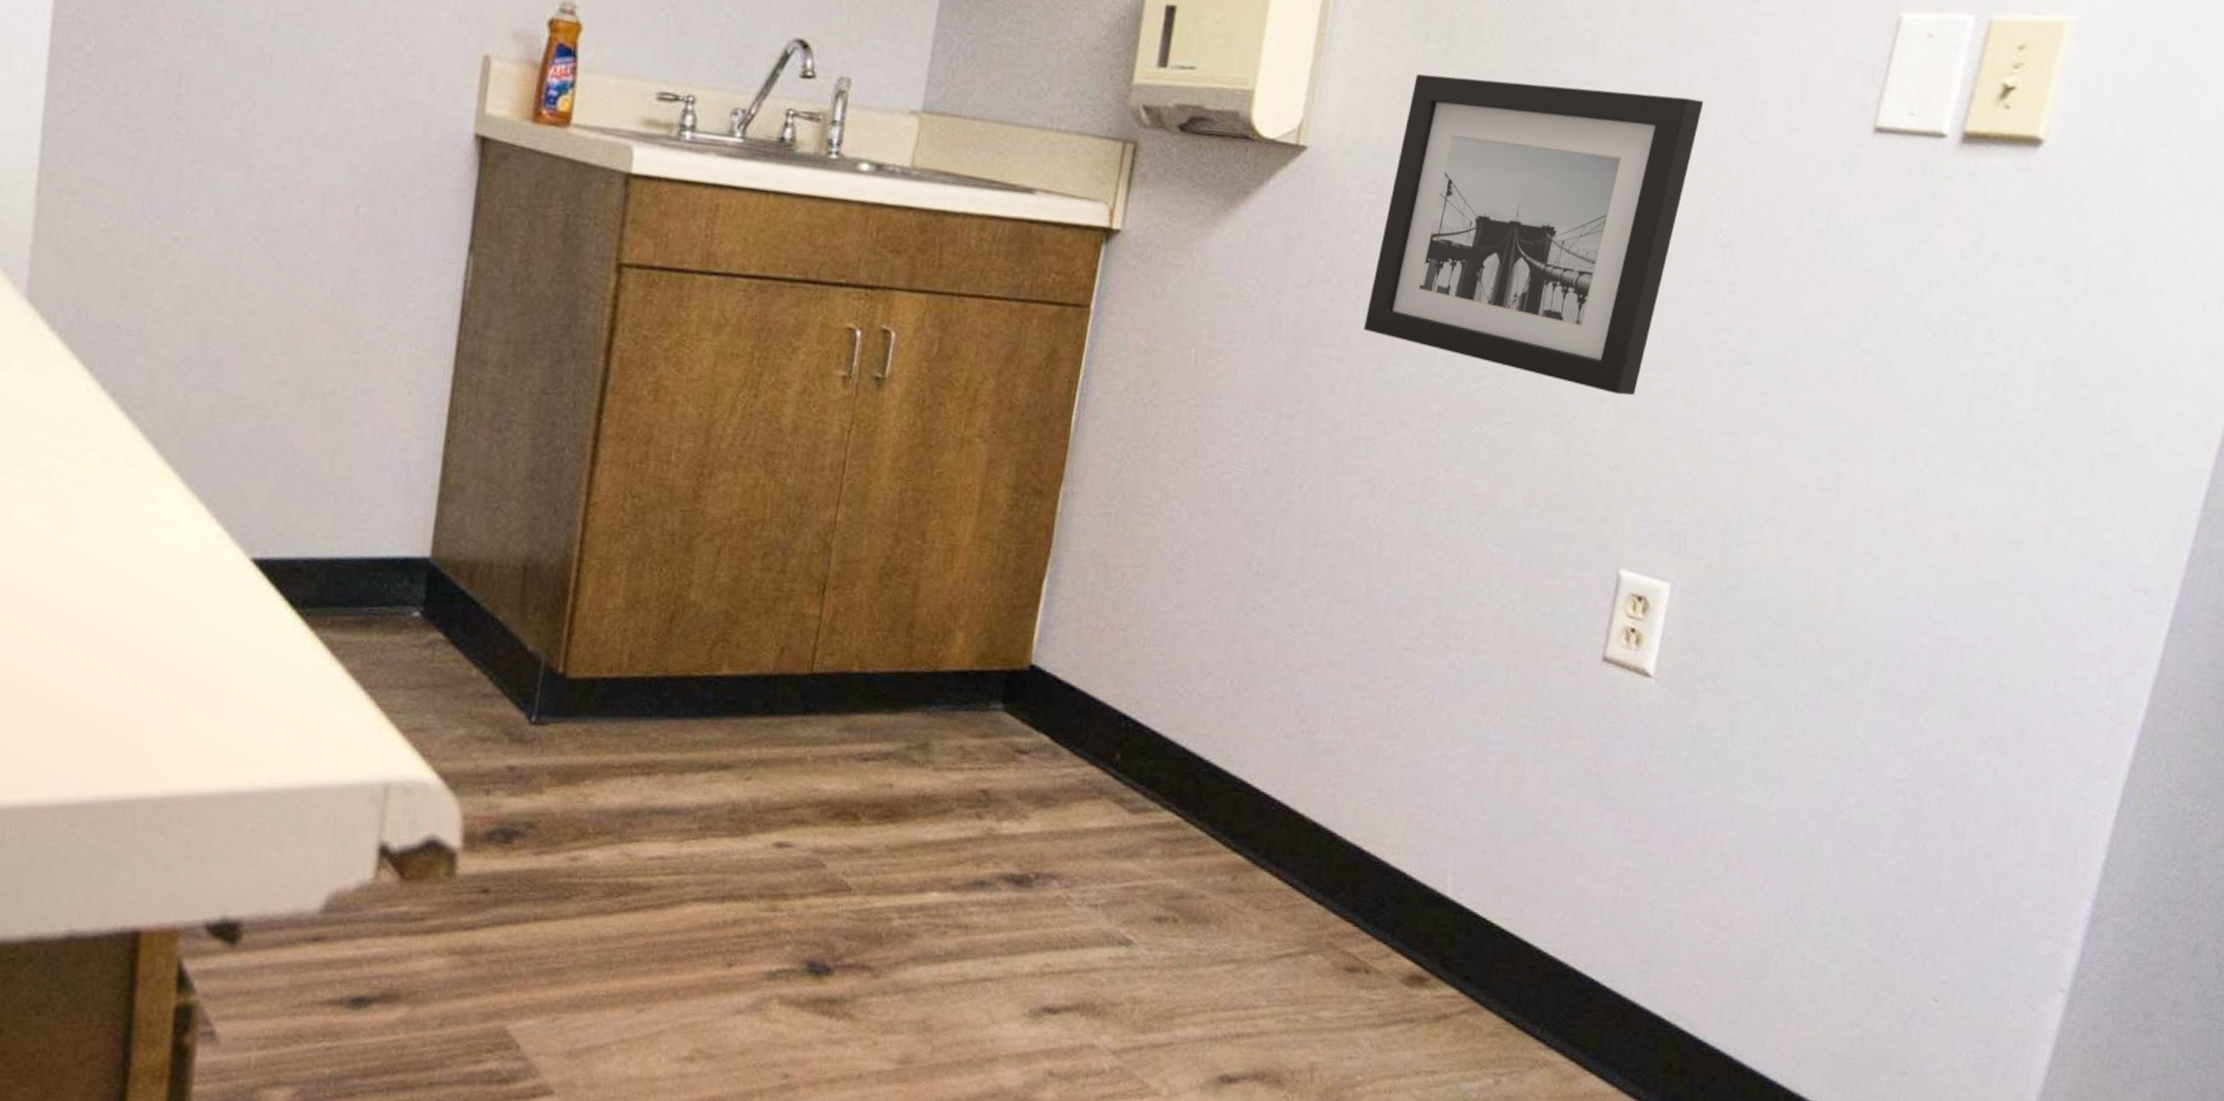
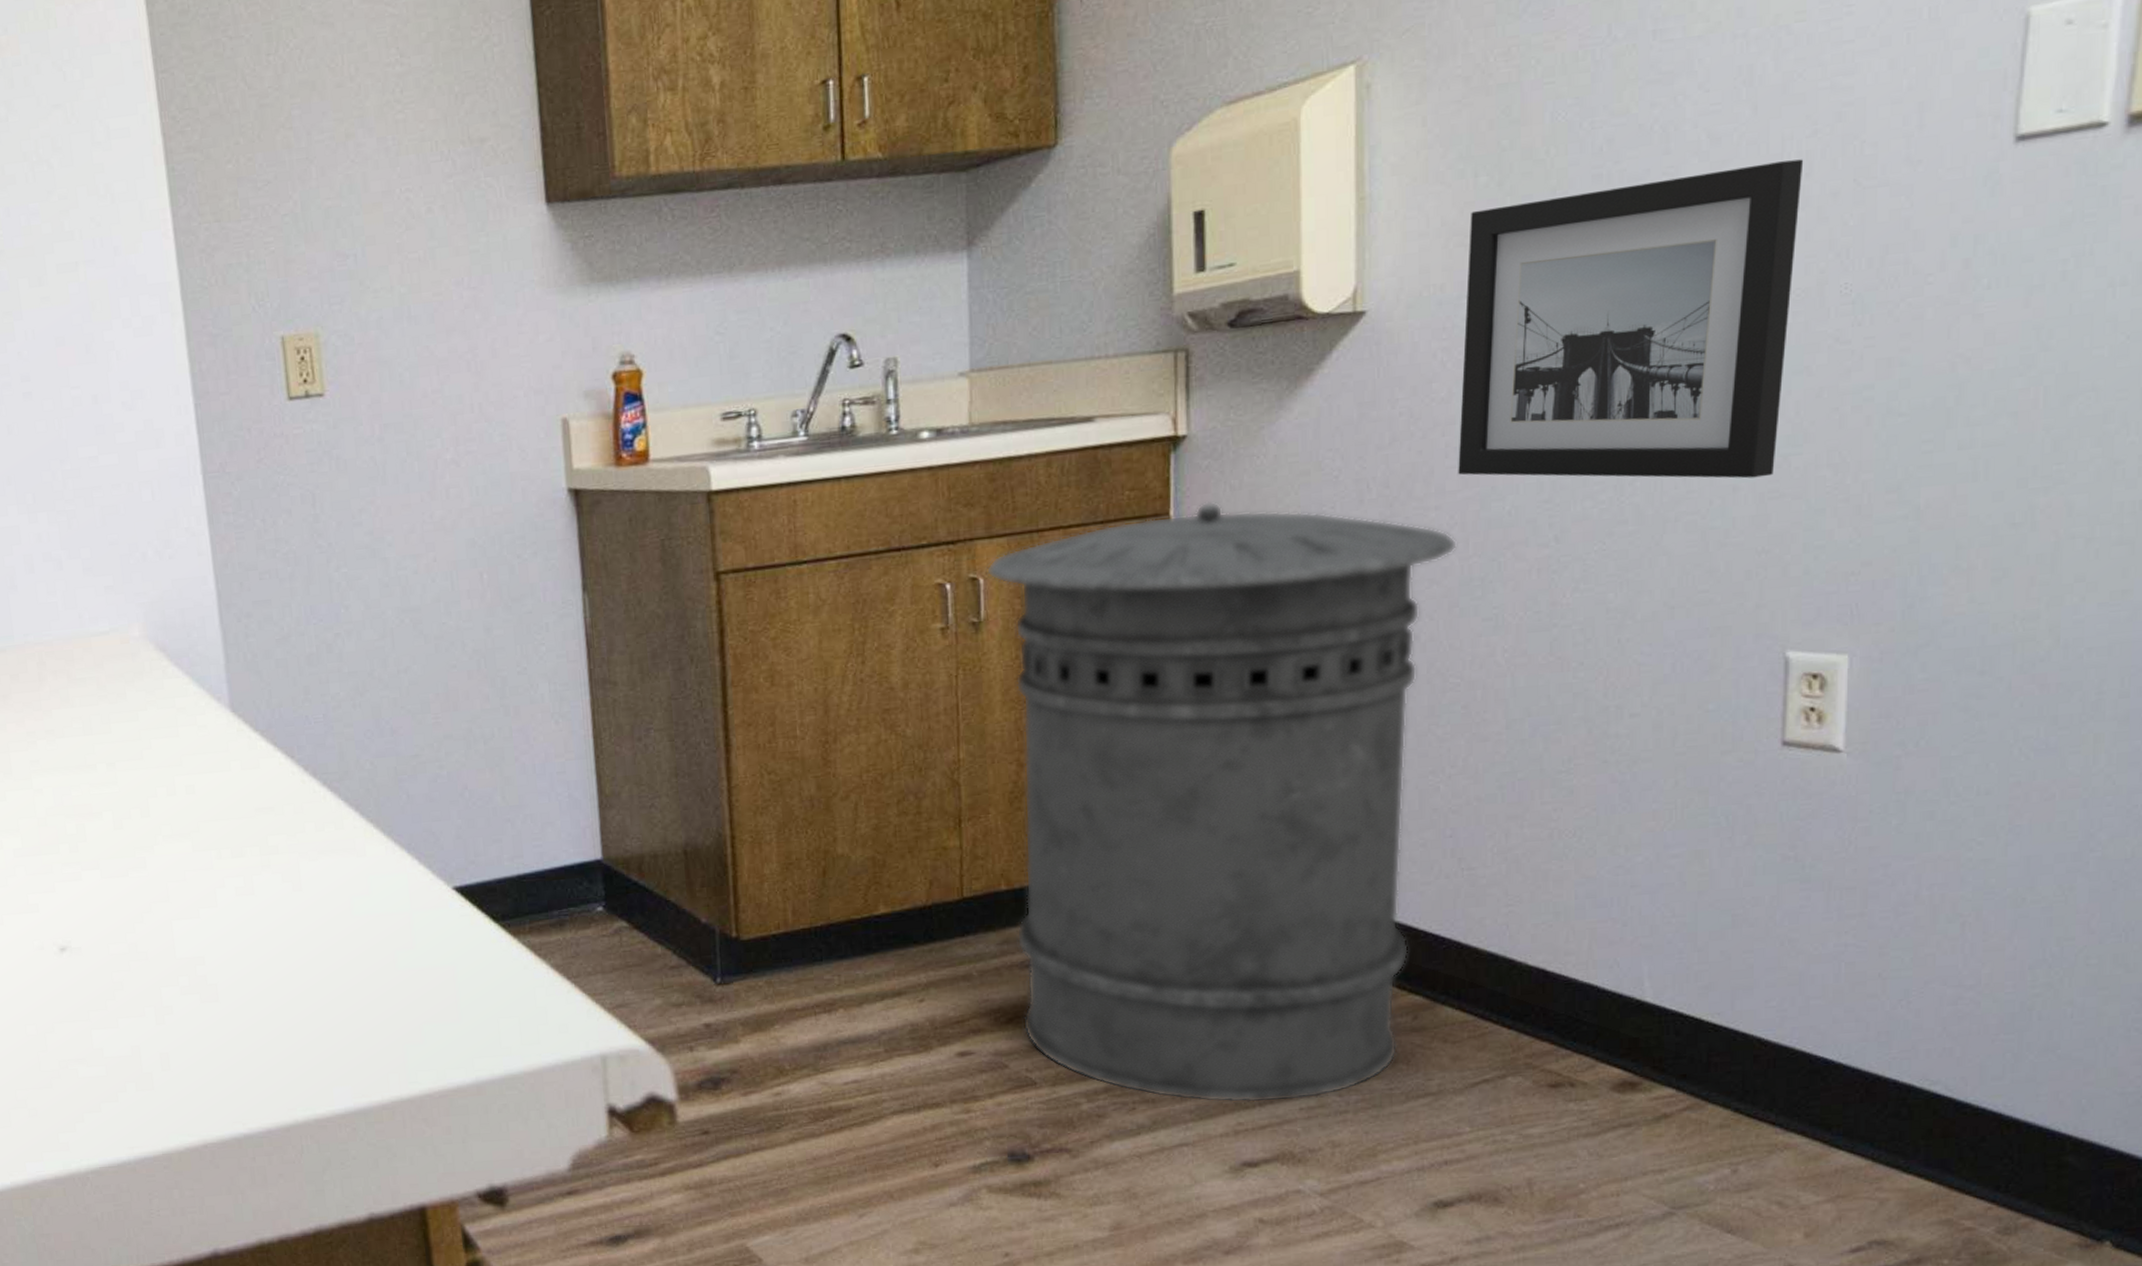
trash can: none [848,302,1352,948] -> present [986,501,1458,1103]

